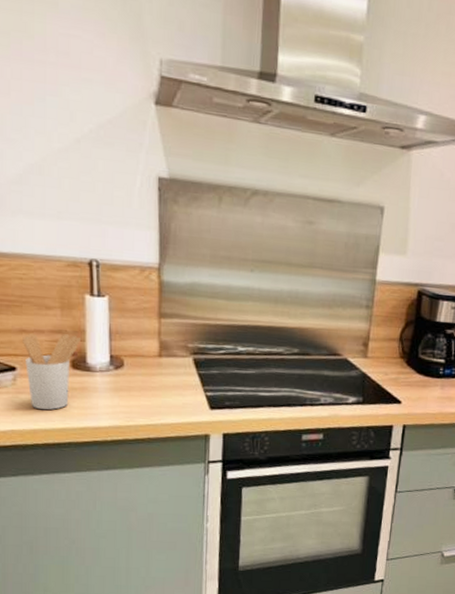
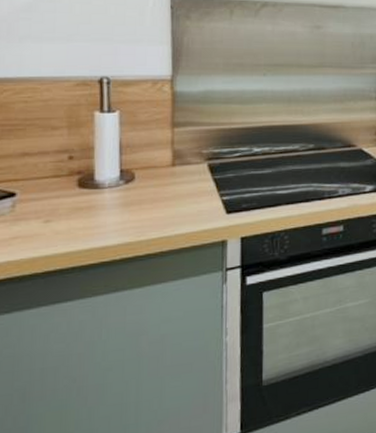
utensil holder: present [23,334,82,410] -> none [25,153,90,236]

